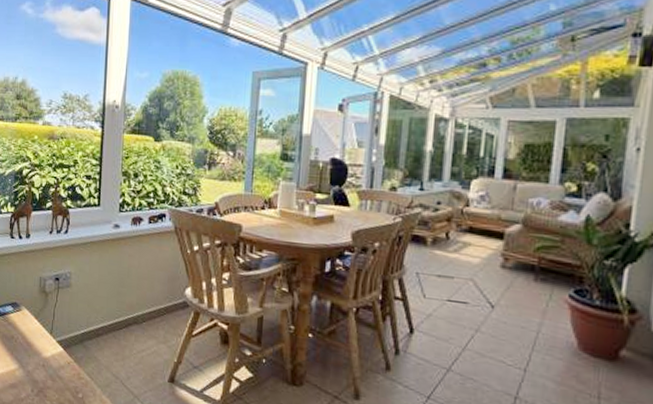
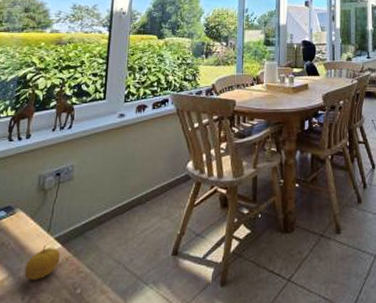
fruit: none [32,345,63,377] -> present [24,244,61,281]

